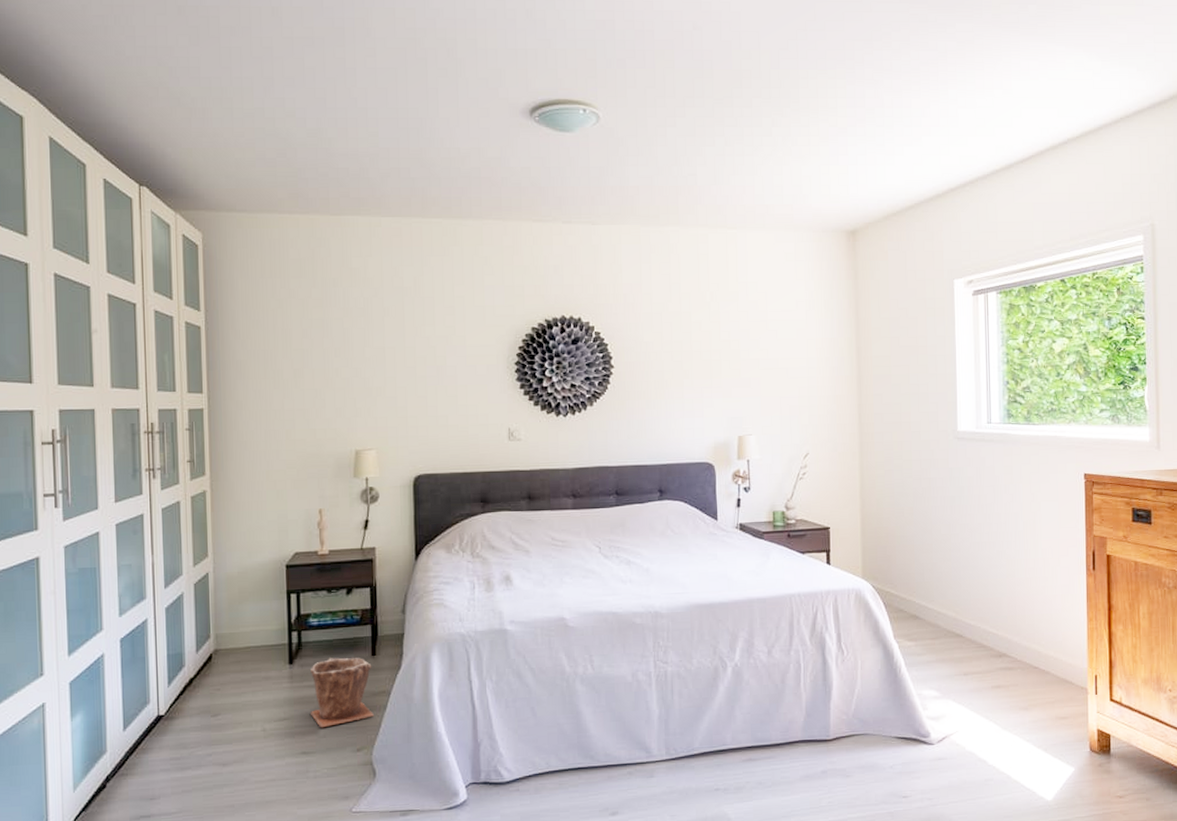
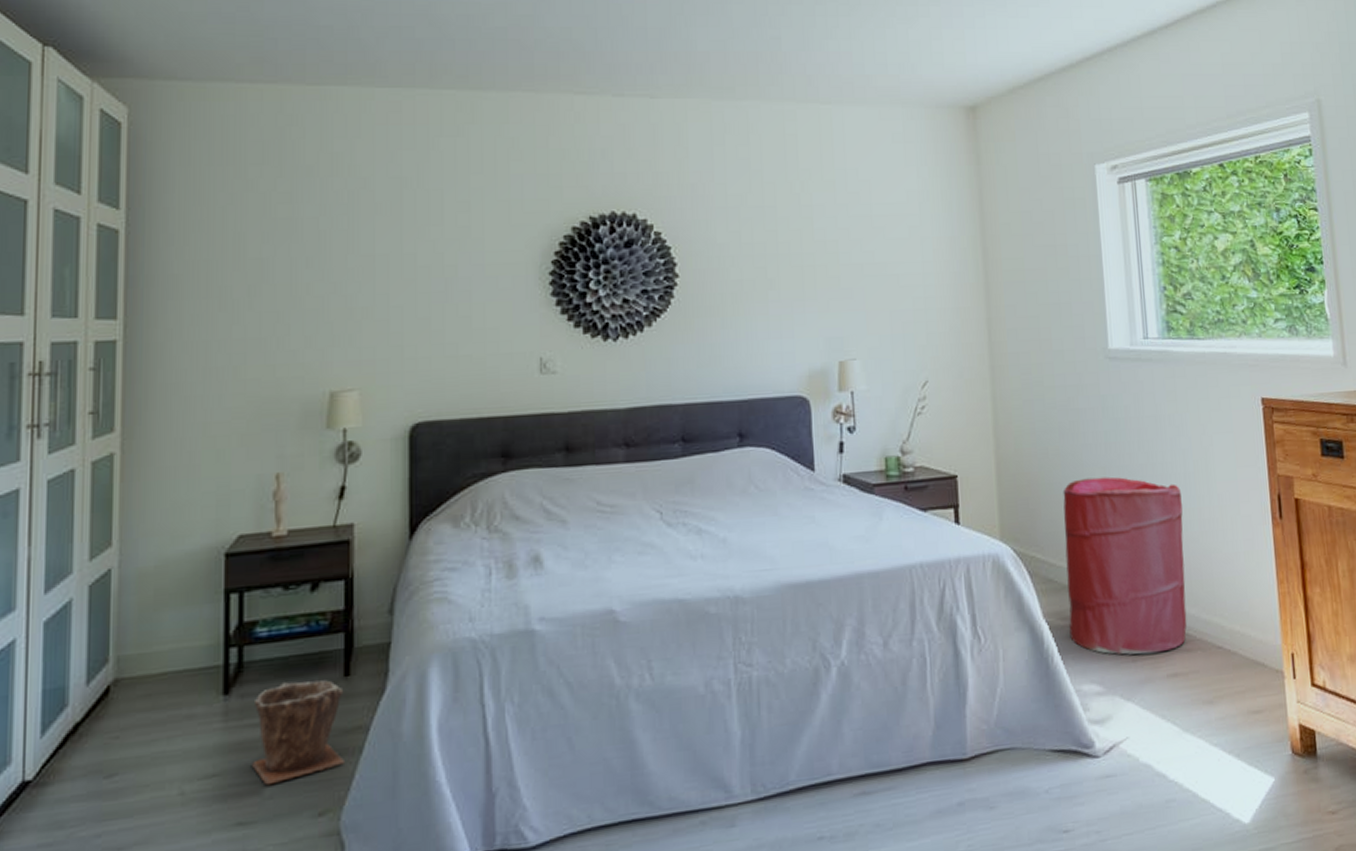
laundry hamper: none [914,532,1013,670] -> present [1063,476,1187,655]

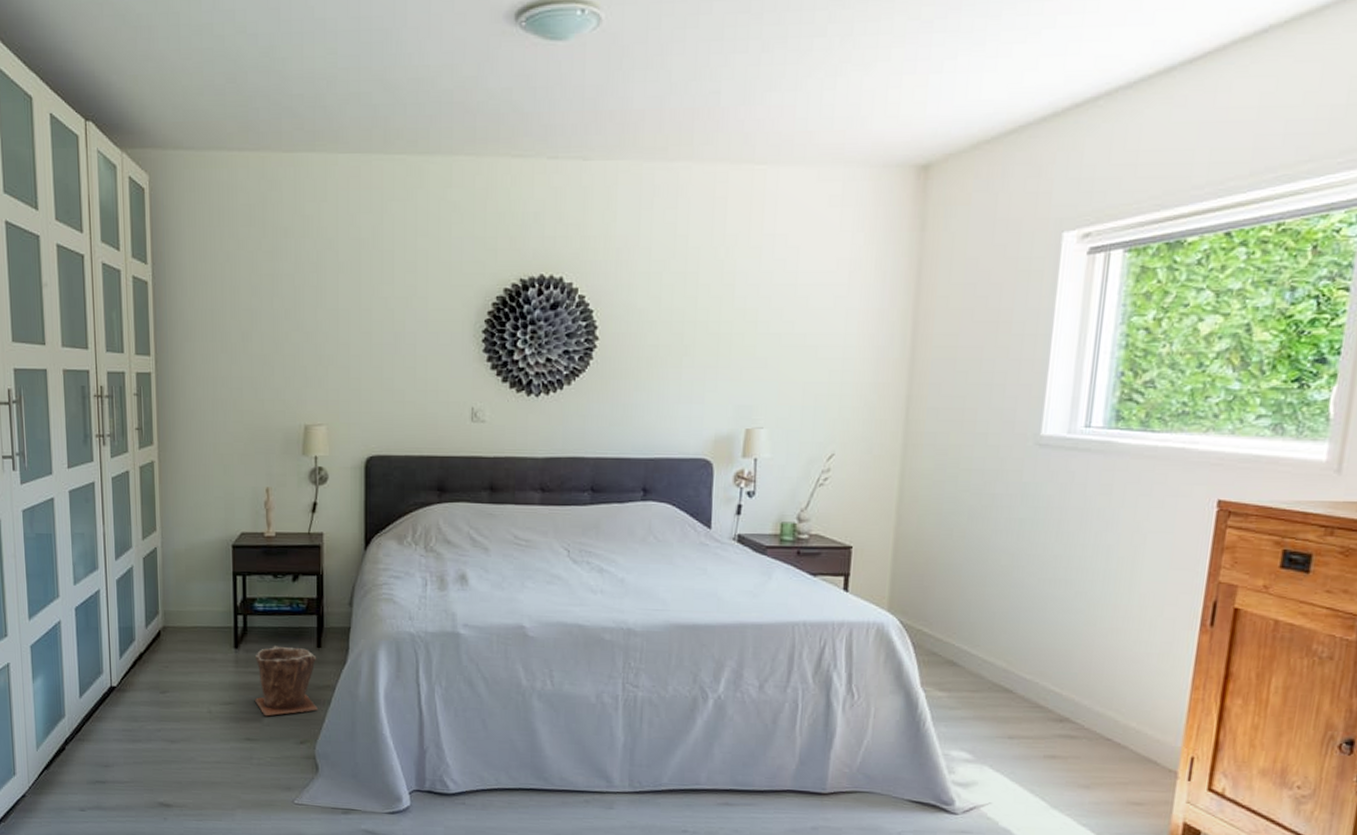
laundry hamper: present [1063,476,1187,655] -> none [946,563,1097,735]

